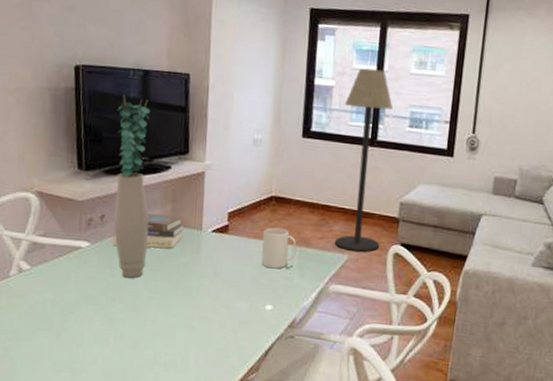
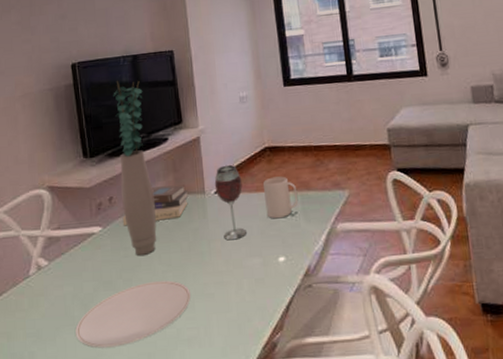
plate: none [52,304,174,358] -> present [75,280,192,348]
wineglass: none [212,206,242,281] -> present [214,164,246,240]
floor lamp: present [334,68,393,253] -> none [316,11,377,186]

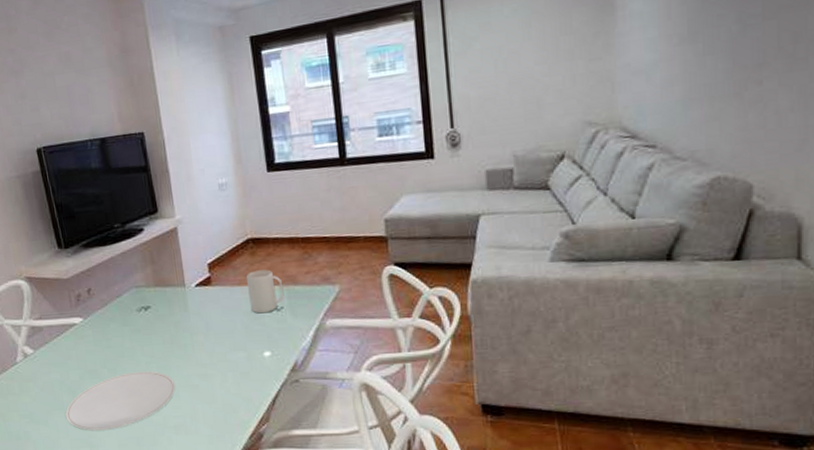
vase: present [113,80,157,256] -> none [83,166,139,346]
books: present [122,184,189,226] -> none [102,277,169,318]
wineglass: present [214,164,246,240] -> none [194,256,230,334]

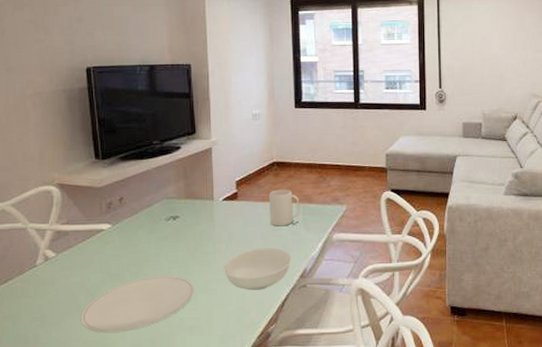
bowl: none [203,338,280,386] -> present [223,248,292,290]

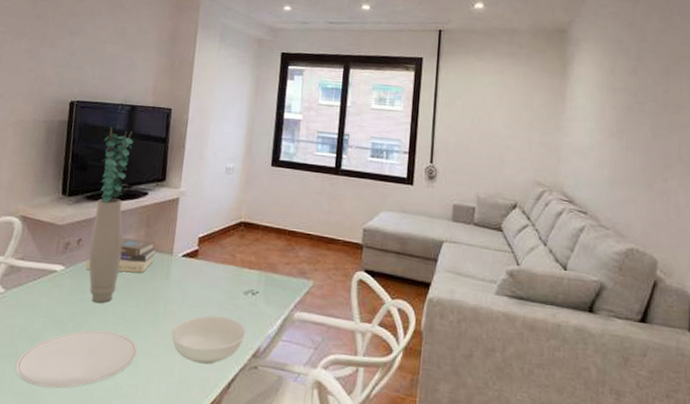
vase: none [128,87,165,252] -> present [89,126,134,303]
books: none [132,190,198,225] -> present [86,238,156,273]
mug: present [268,189,300,227] -> none [228,252,264,295]

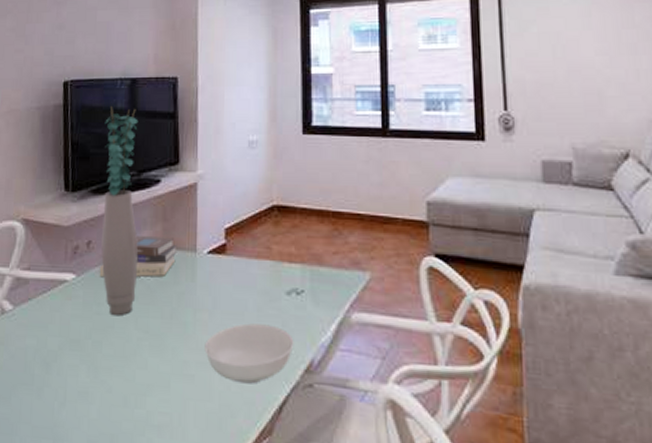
plate: present [15,330,138,389] -> none [33,348,168,420]

